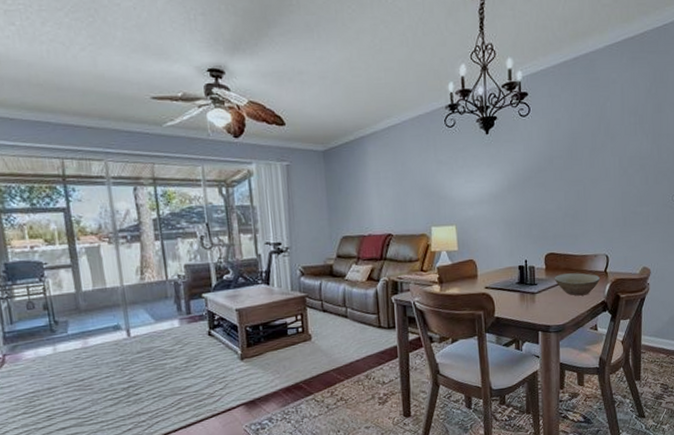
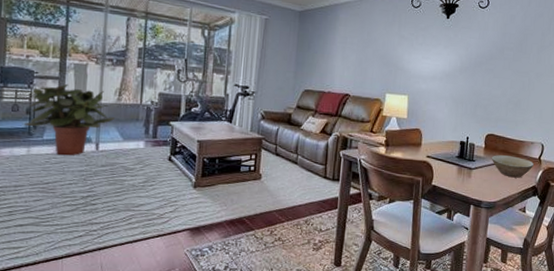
potted plant: none [44,270,142,349] -> present [25,83,116,156]

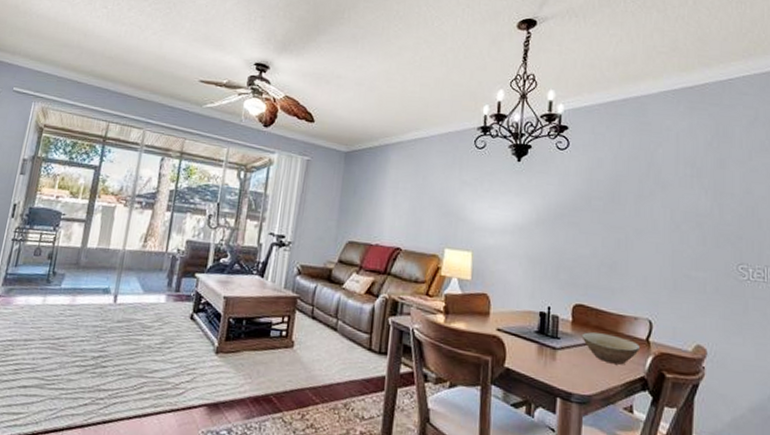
potted plant: present [25,83,116,156] -> none [44,227,138,308]

